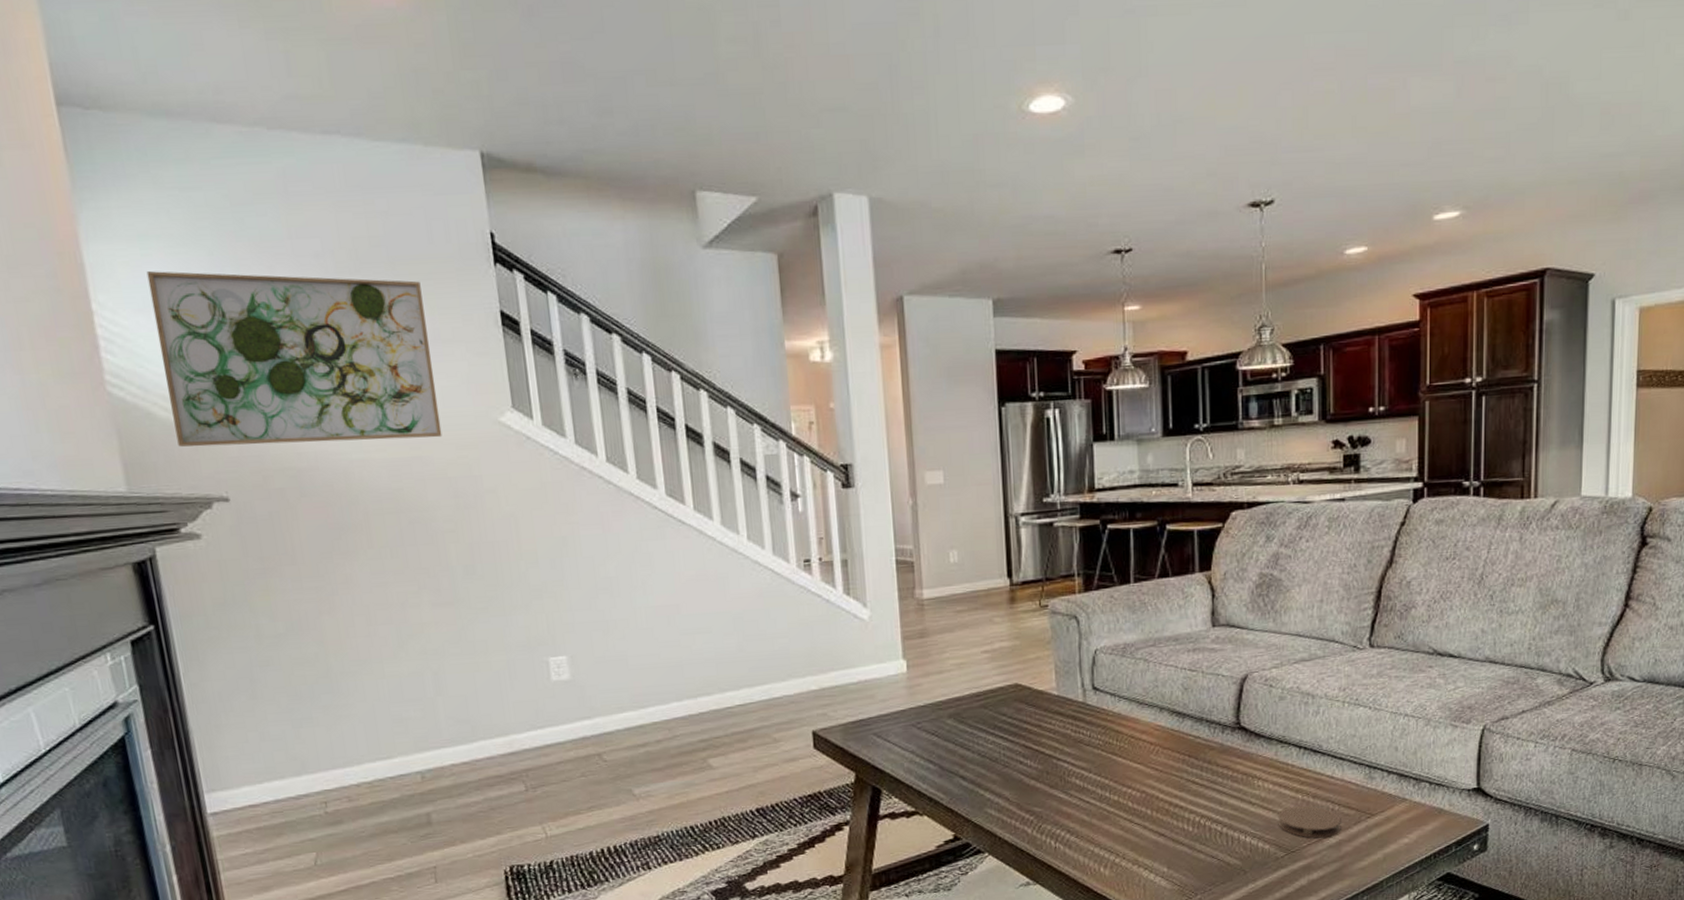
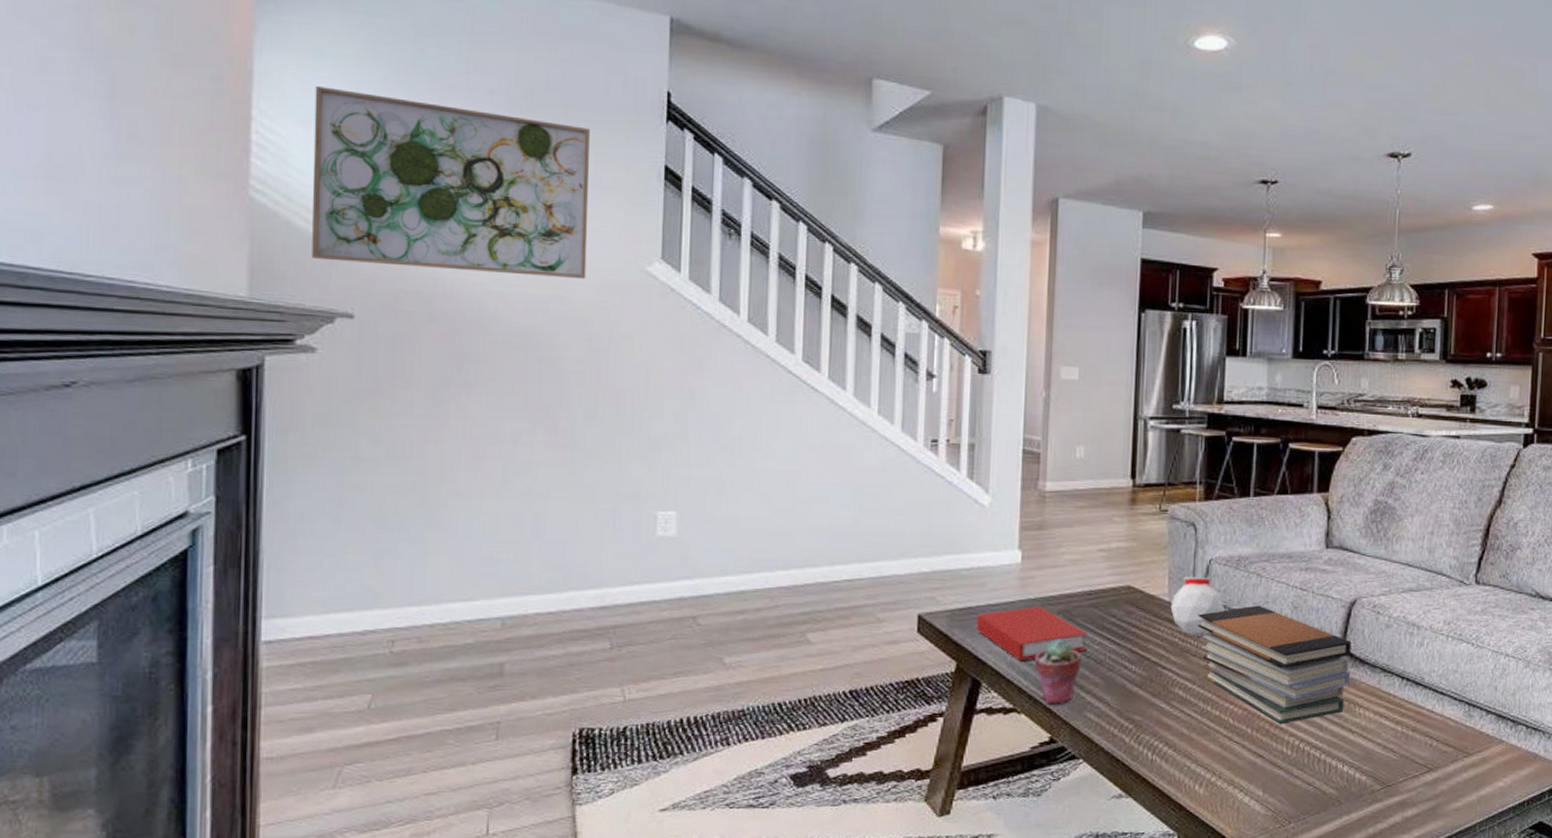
book: none [869,712,981,767] -> present [976,607,1088,662]
potted succulent: none [930,741,977,805] -> present [1034,638,1082,705]
jar: none [1059,667,1115,726] -> present [1170,577,1225,636]
book stack: none [1087,690,1247,803] -> present [1196,605,1351,724]
coaster: present [1278,805,1341,838] -> none [1376,738,1439,774]

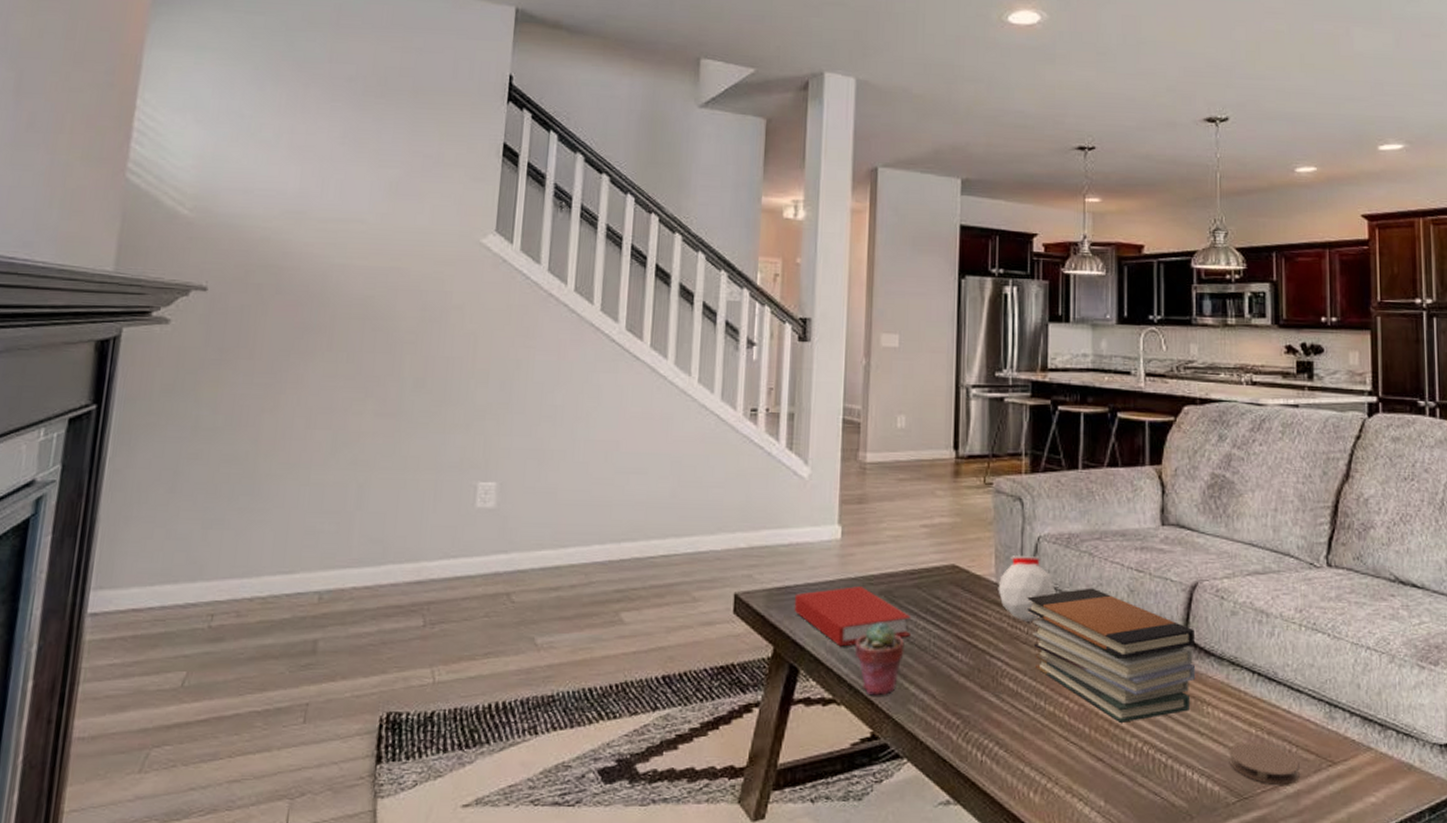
wall art: present [312,86,590,280] -> none [175,78,437,252]
coaster: none [1376,738,1439,774] -> present [1229,741,1300,785]

